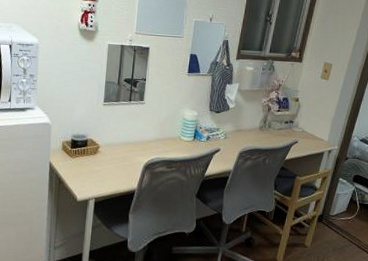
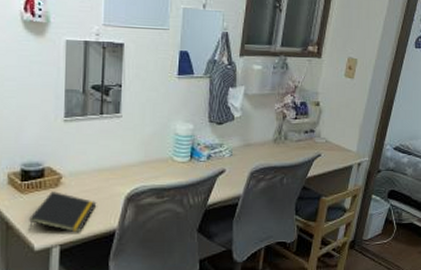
notepad: none [74,157,123,190] -> present [28,191,97,233]

